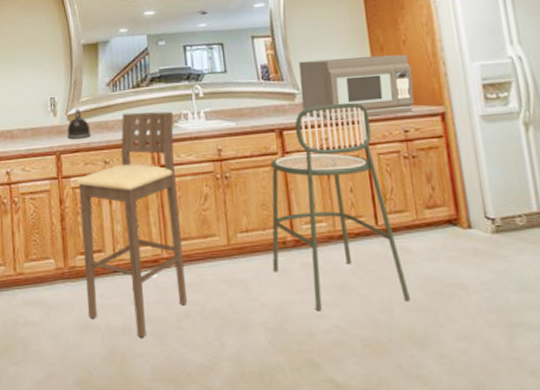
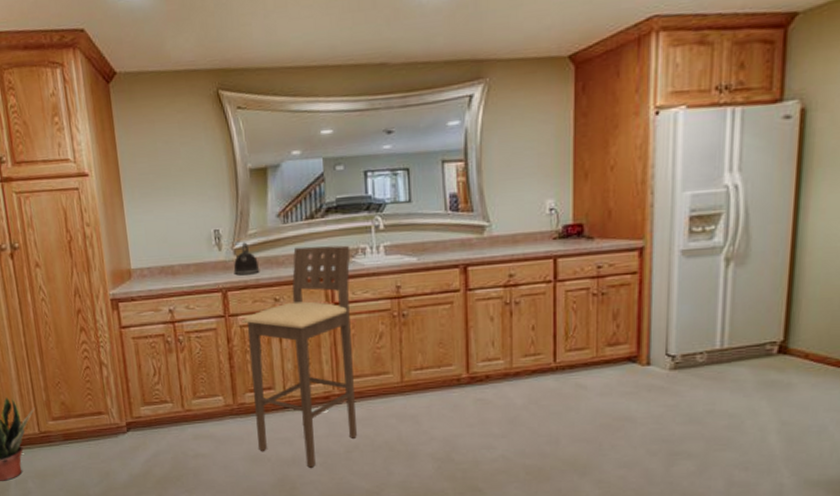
bar stool: present [270,102,410,311] -> none [444,235,578,443]
microwave: present [298,54,414,121] -> none [491,182,615,256]

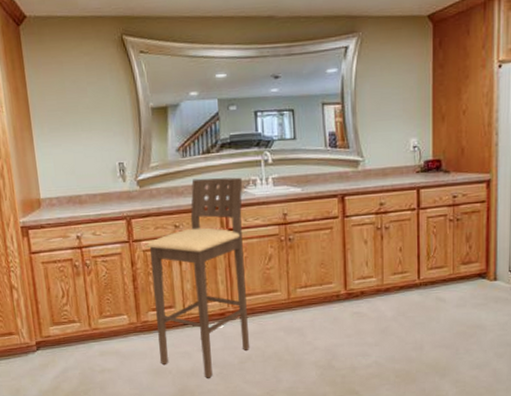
kettle: present [233,242,260,276] -> none [137,174,162,205]

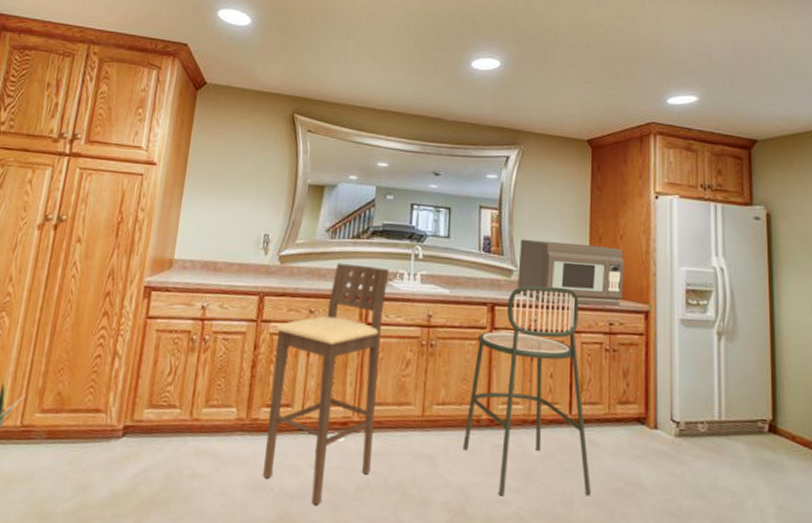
bar stool: none [326,169,438,351] -> present [462,285,591,497]
microwave: none [364,124,467,187] -> present [517,239,624,308]

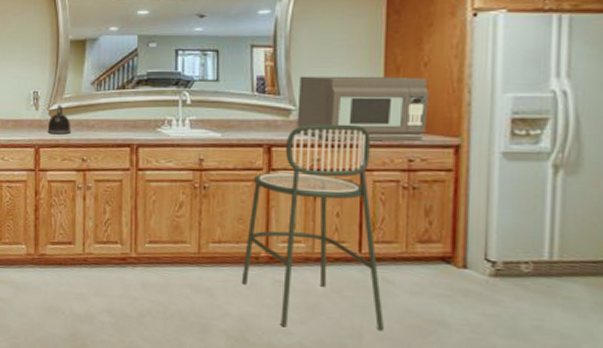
bar stool: present [263,263,390,505] -> none [53,113,157,327]
kettle: none [274,250,301,283] -> present [47,105,71,135]

